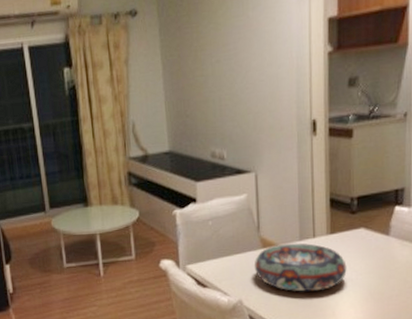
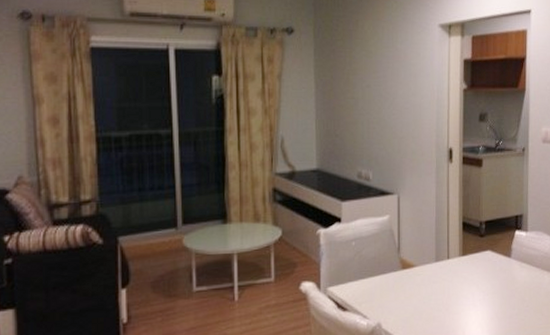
decorative bowl: present [255,243,347,292] -> none [394,264,476,313]

